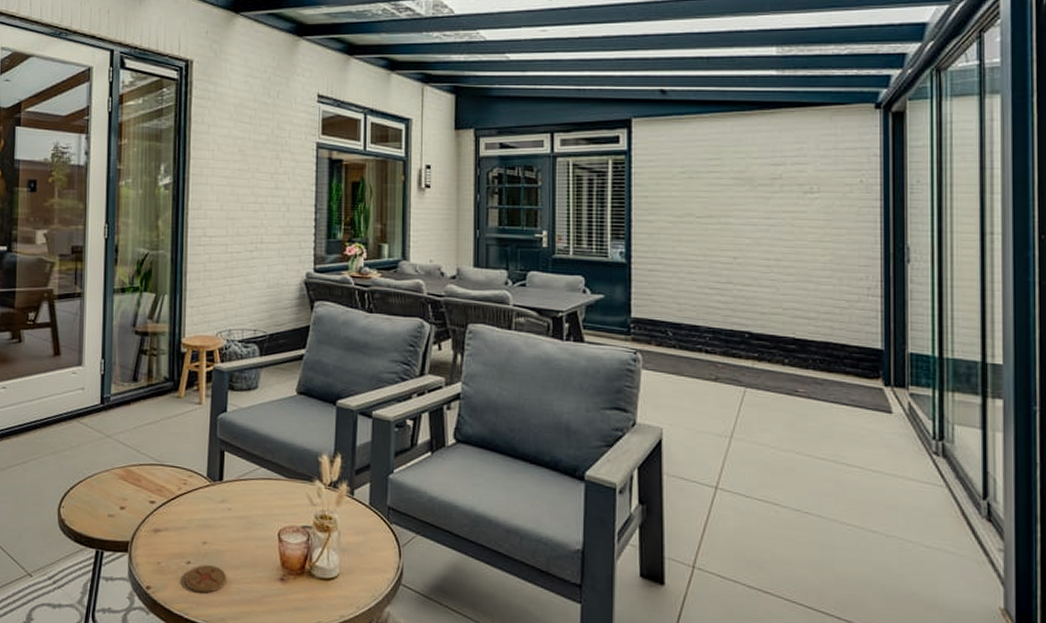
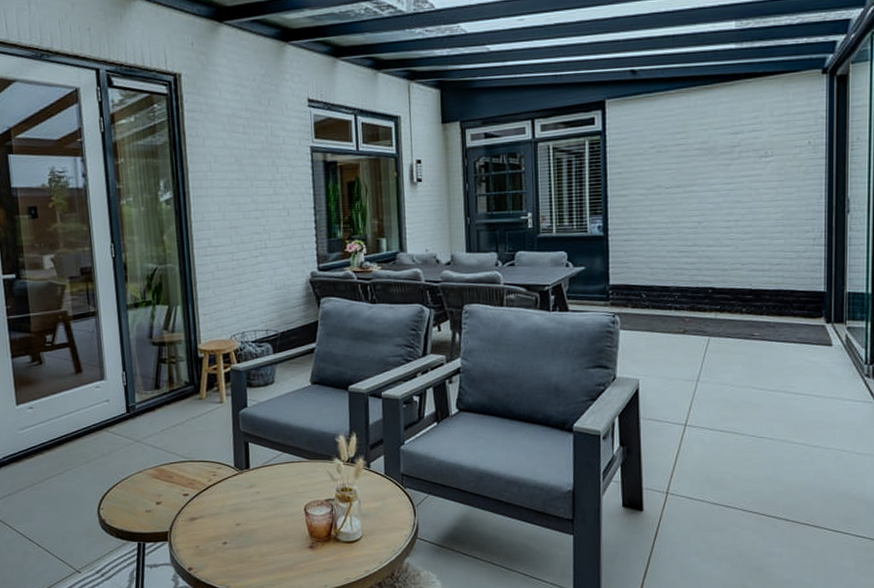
coaster: present [184,565,226,594] -> none [222,543,261,568]

